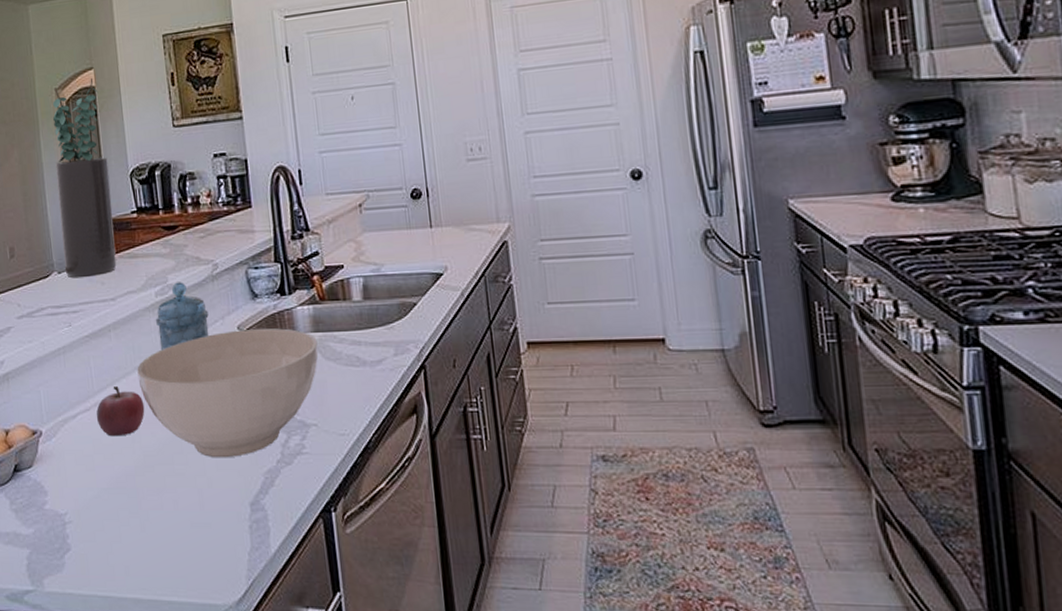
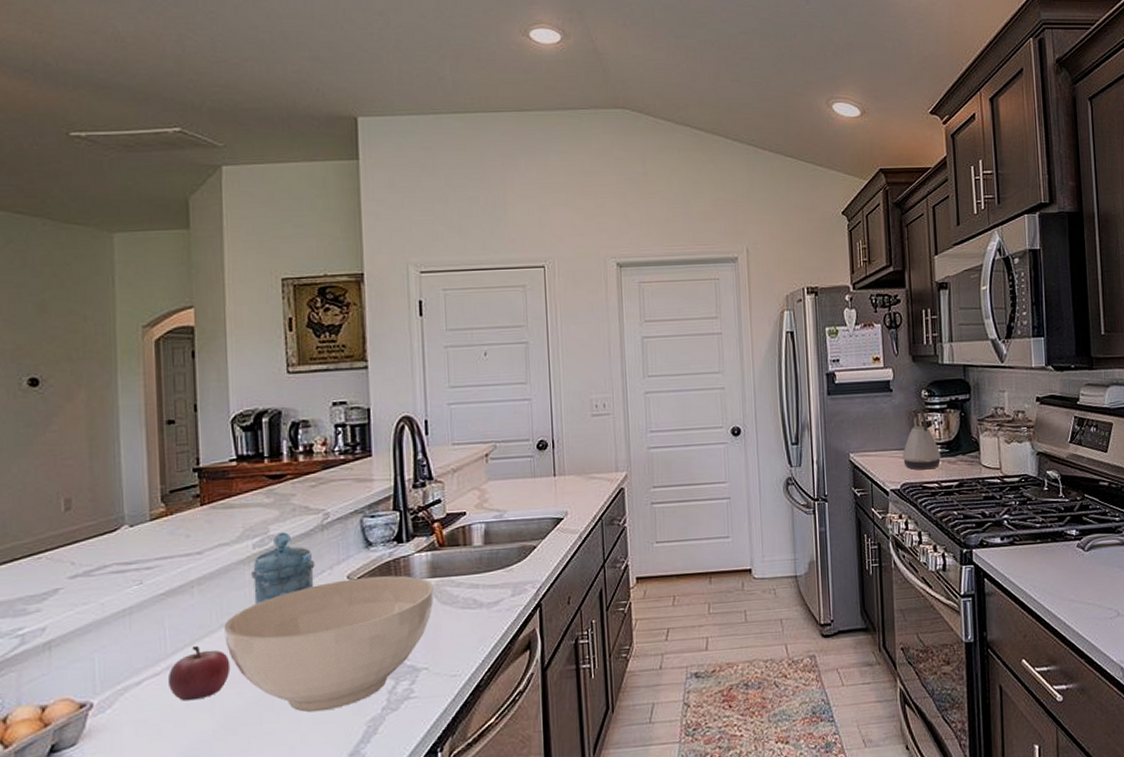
vase: present [53,77,117,278] -> none [136,316,207,532]
kettle: none [863,137,924,221] -> present [902,407,942,470]

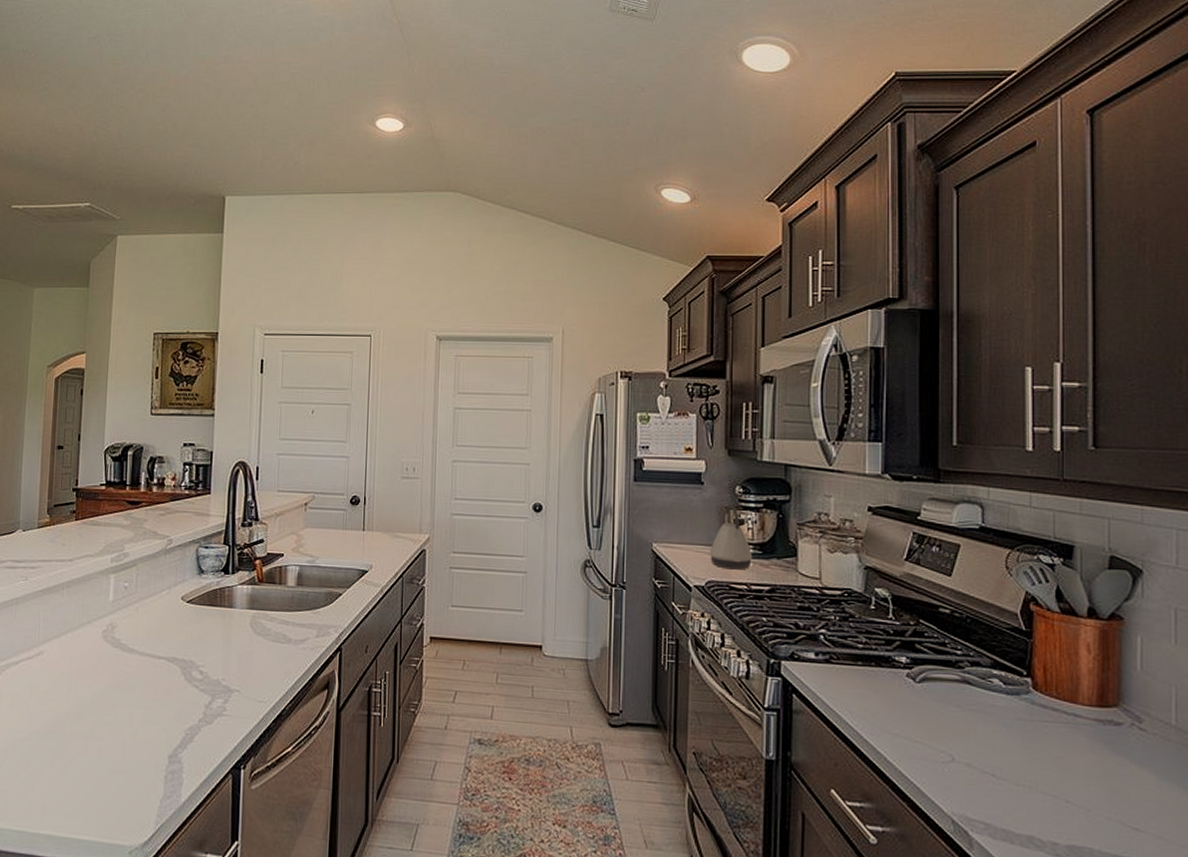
fruit: present [167,645,231,701] -> none [37,638,85,685]
bowl: present [224,575,434,713] -> none [83,600,251,714]
canister: present [250,532,315,605] -> none [107,551,157,611]

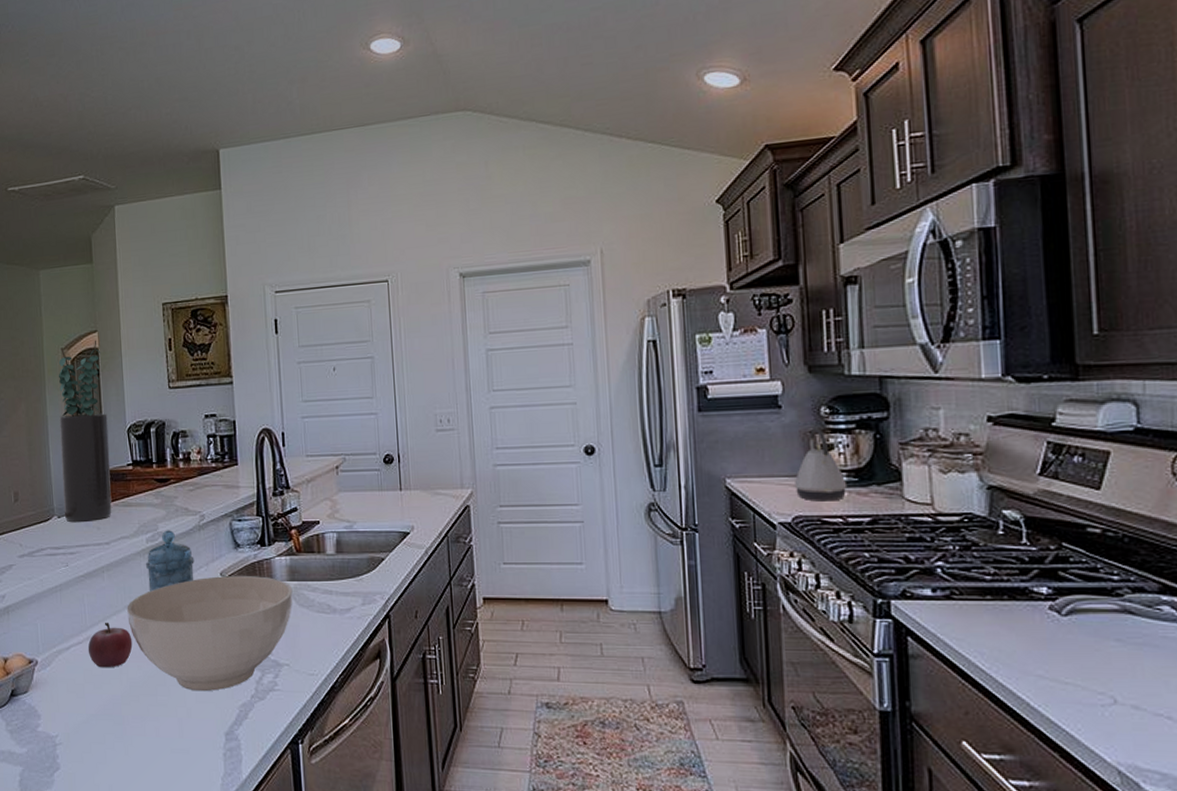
vase: none [29,360,87,538] -> present [59,339,112,523]
fruit: none [37,638,85,685] -> present [88,622,133,668]
bowl: none [83,600,251,714] -> present [127,575,293,692]
canister: none [107,551,157,611] -> present [145,530,194,592]

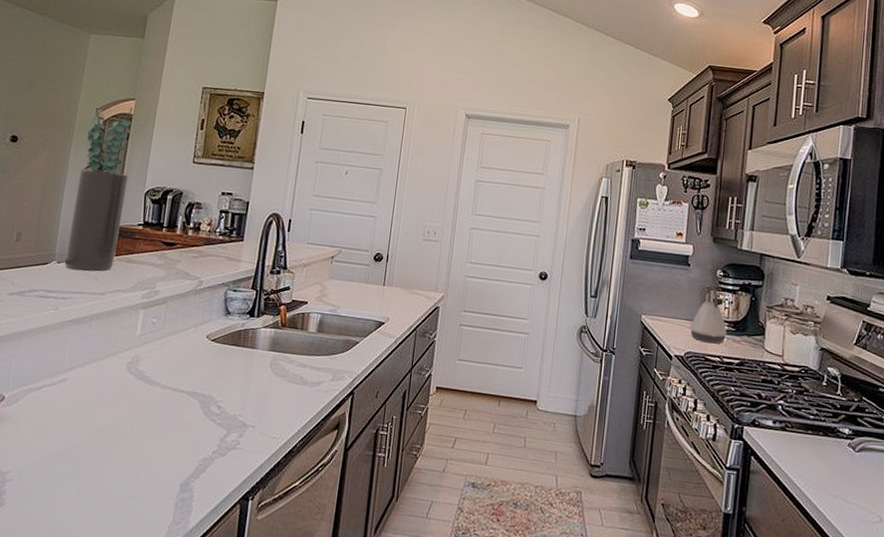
fruit: present [88,622,133,668] -> none [59,367,108,412]
bowl: present [127,575,293,692] -> none [107,338,272,444]
canister: present [145,530,194,592] -> none [134,289,185,345]

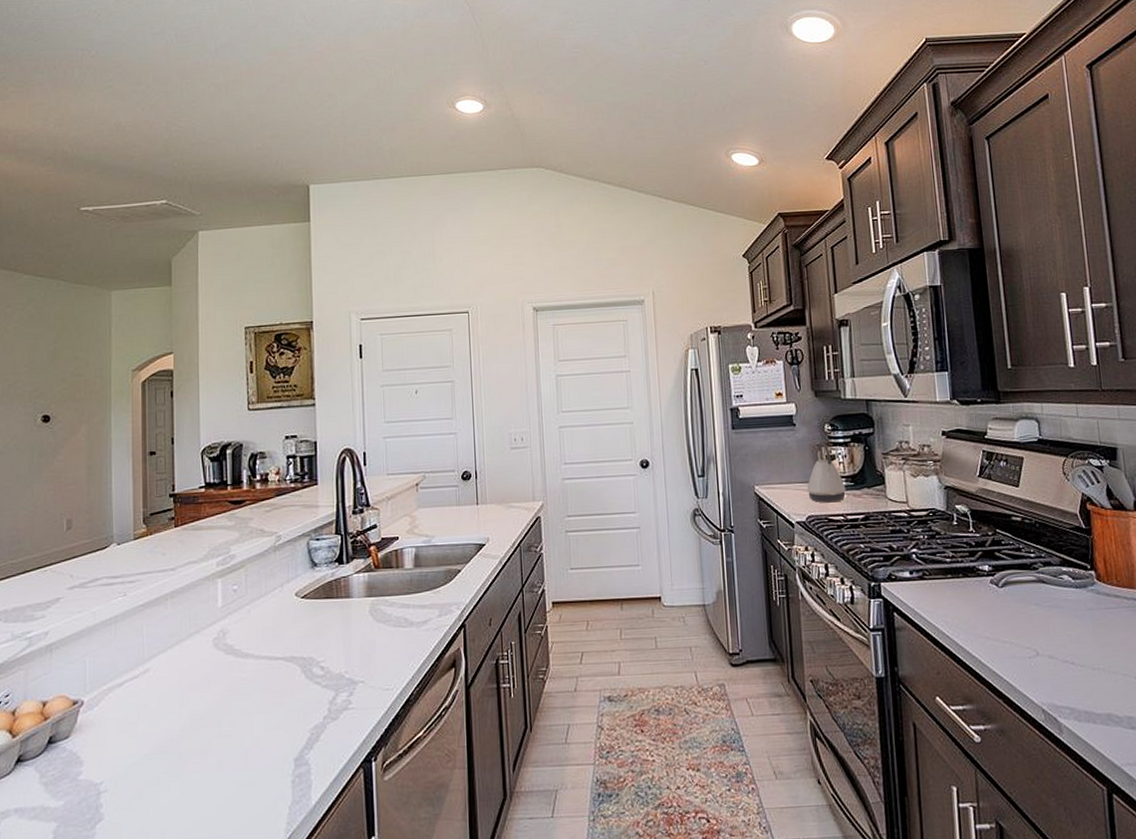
vase: present [64,106,135,272] -> none [124,361,180,550]

